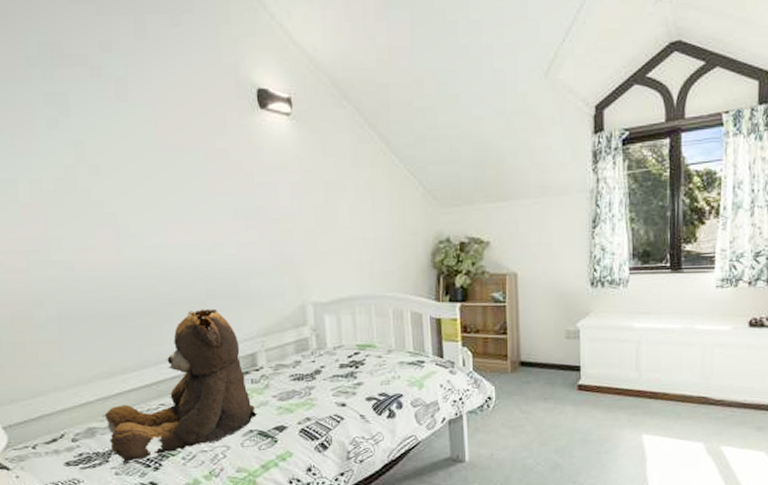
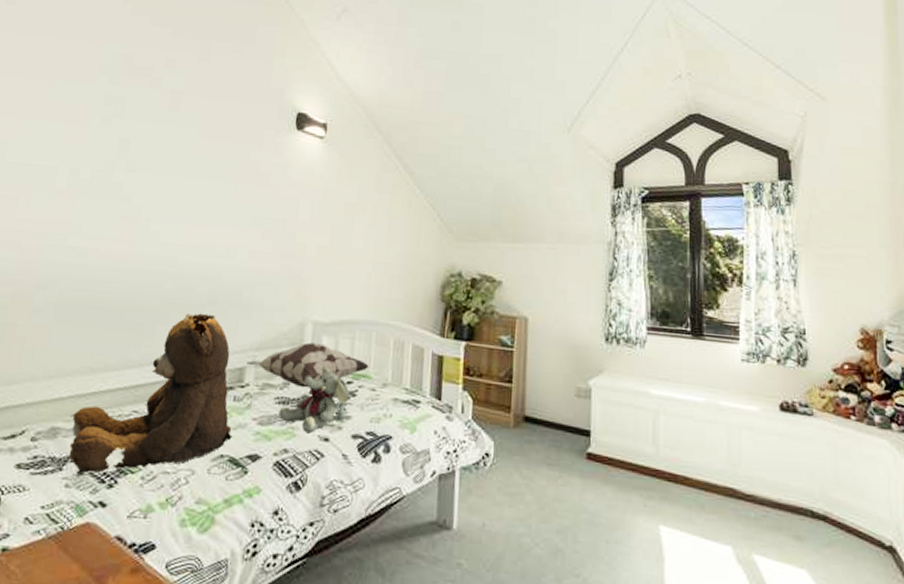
decorative pillow: none [256,322,372,364] -> present [246,342,369,388]
plush elephant: none [296,341,361,401] -> present [278,365,350,432]

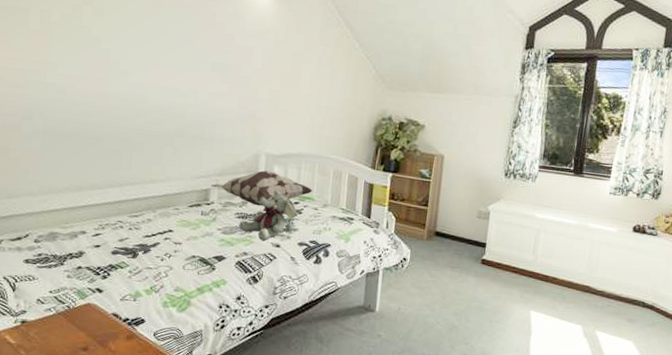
teddy bear: present [66,313,232,476] -> none [65,144,201,270]

